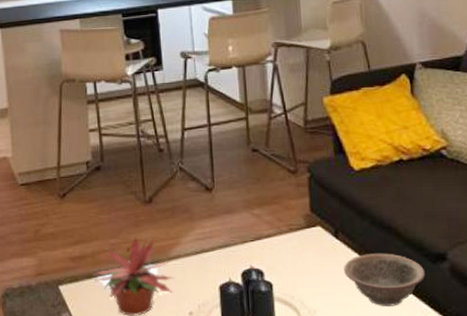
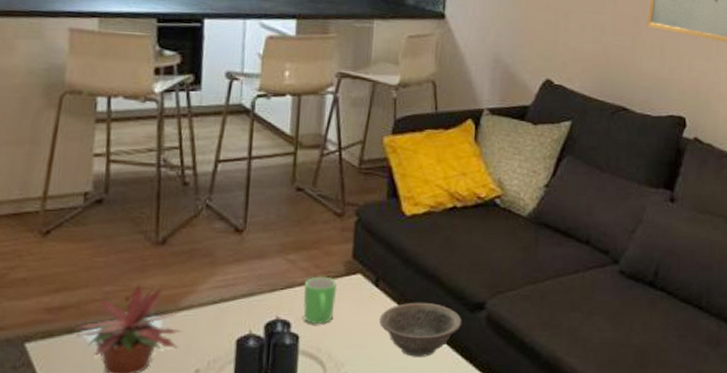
mug: none [270,229,301,273] -> present [303,276,338,324]

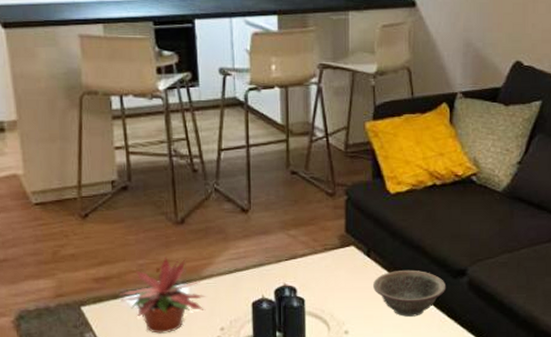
mug: present [303,276,338,324] -> none [305,248,334,289]

